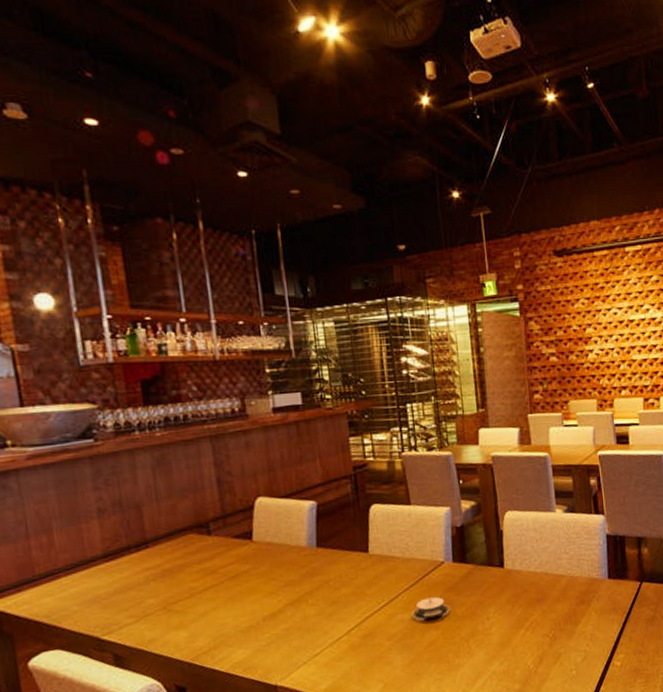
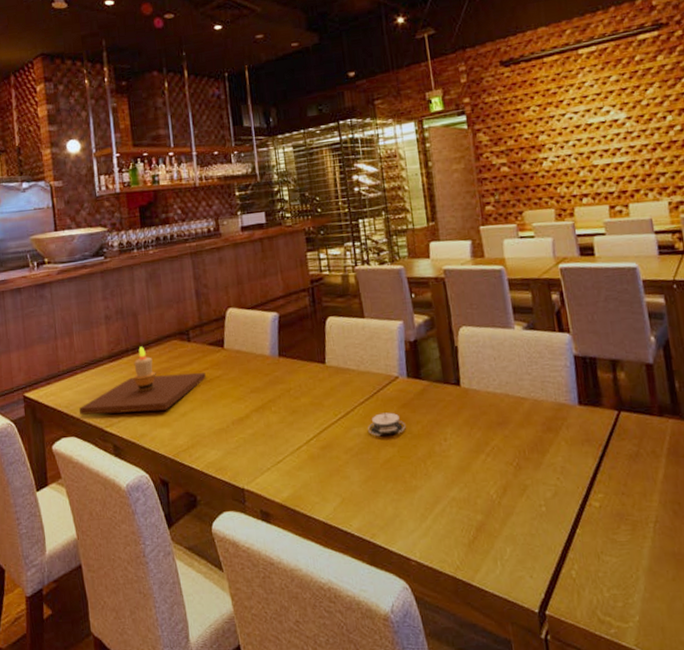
candle: none [65,542,231,624] -> present [79,346,206,415]

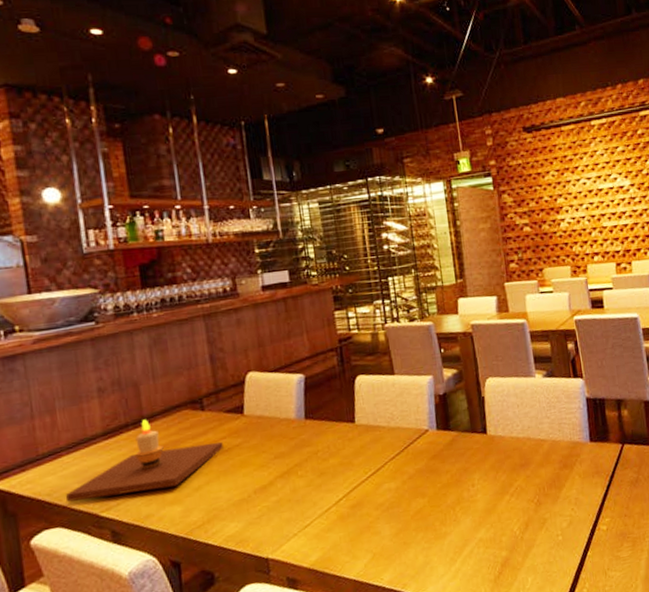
architectural model: present [368,412,406,437] -> none [398,465,436,490]

